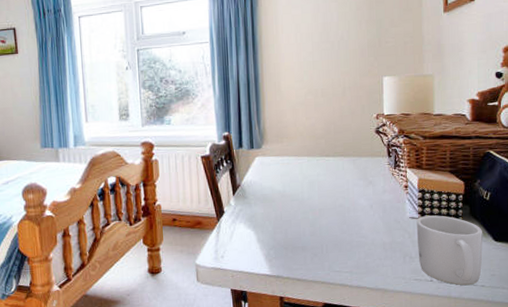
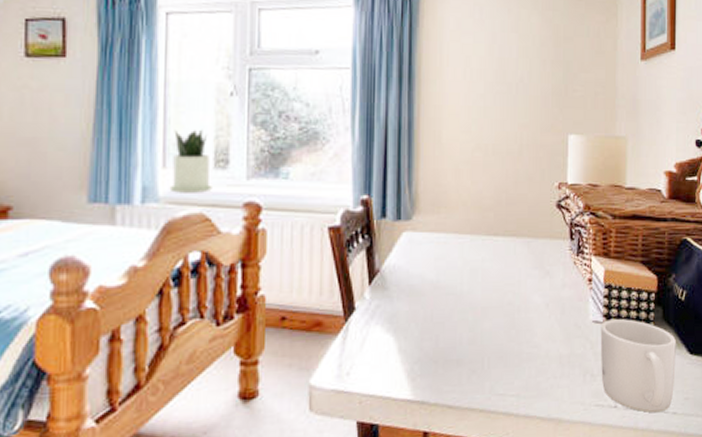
planter: none [91,94,119,139] -> present [169,129,212,193]

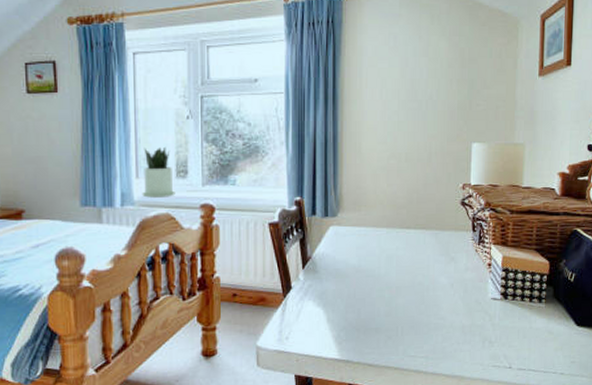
mug: present [600,319,676,413] -> none [497,296,565,373]

